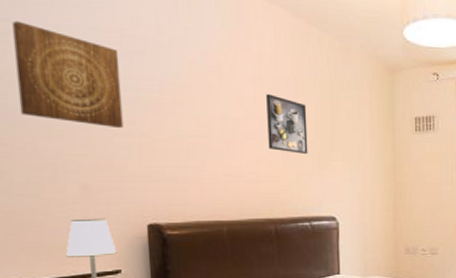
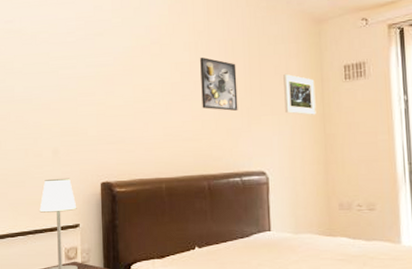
wall art: present [12,20,124,129] -> none [13,21,85,100]
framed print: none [356,120,387,164] -> present [283,73,316,115]

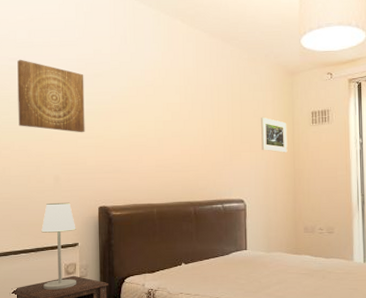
wall art: none [13,21,85,100] -> present [17,59,85,133]
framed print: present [200,57,238,111] -> none [189,100,222,147]

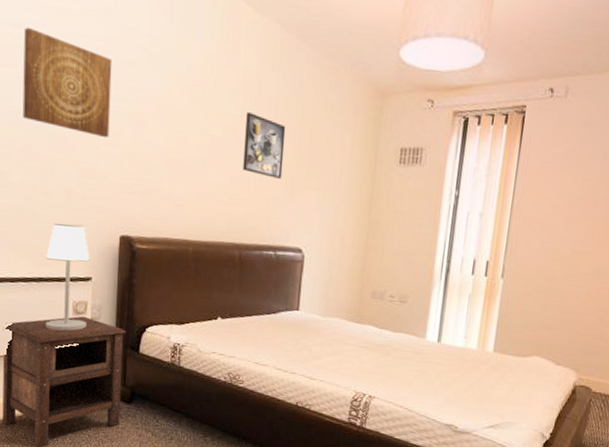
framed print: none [189,100,222,147] -> present [242,112,286,179]
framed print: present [261,116,288,153] -> none [332,146,368,197]

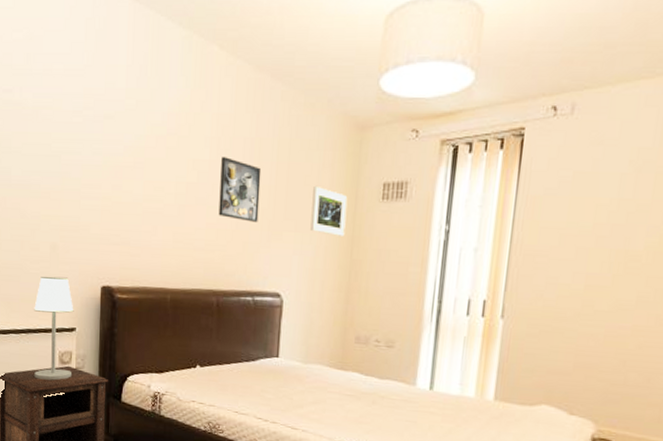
wall art: present [22,27,112,138] -> none [11,91,92,192]
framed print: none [332,146,368,197] -> present [310,185,348,237]

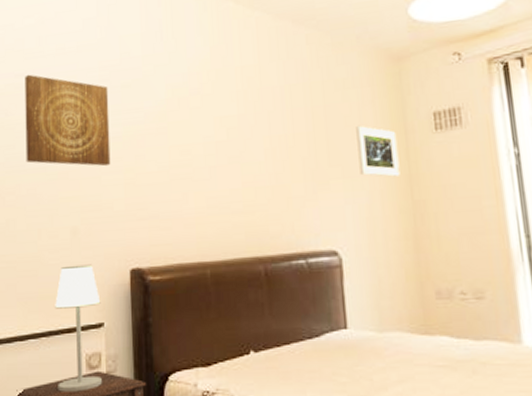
wall art: none [11,91,92,192] -> present [25,74,111,167]
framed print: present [218,157,262,222] -> none [251,109,300,175]

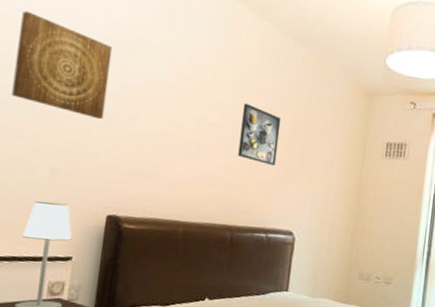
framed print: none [251,109,300,175] -> present [238,104,282,166]
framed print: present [356,125,401,177] -> none [323,138,357,185]

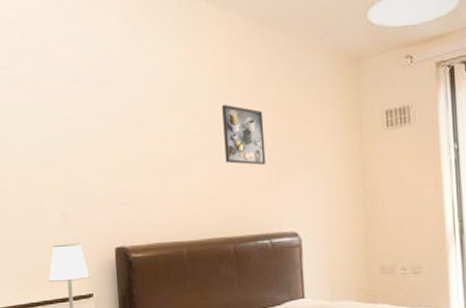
wall art: present [11,10,113,120] -> none [10,67,95,156]

